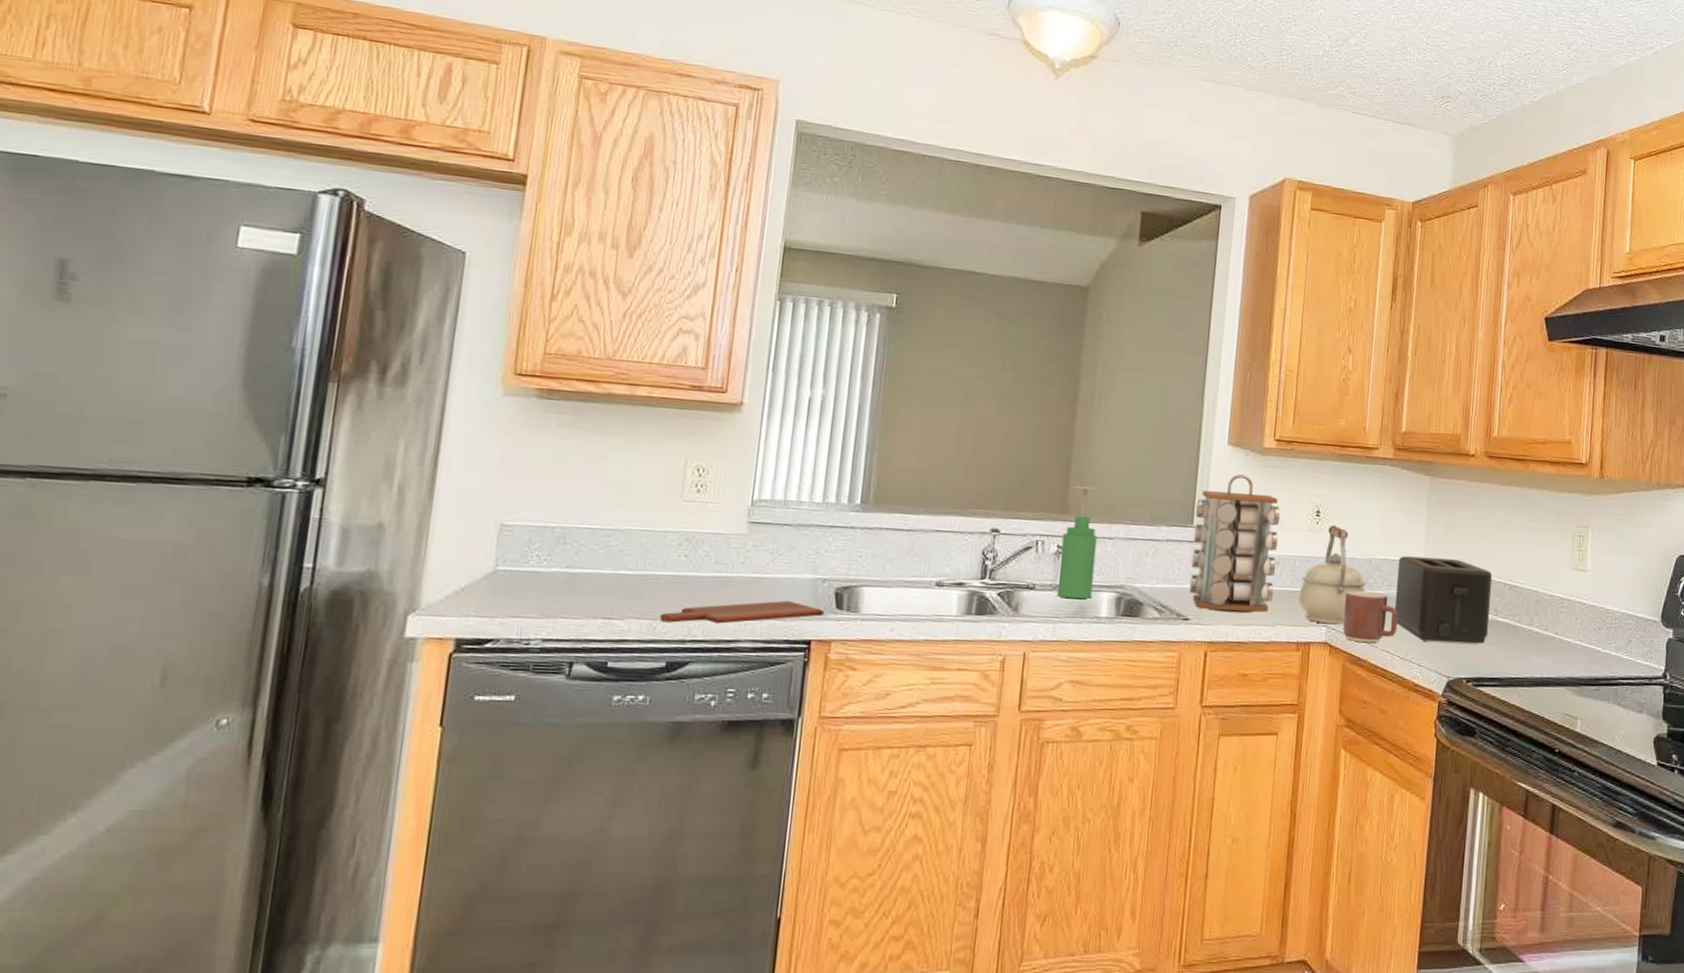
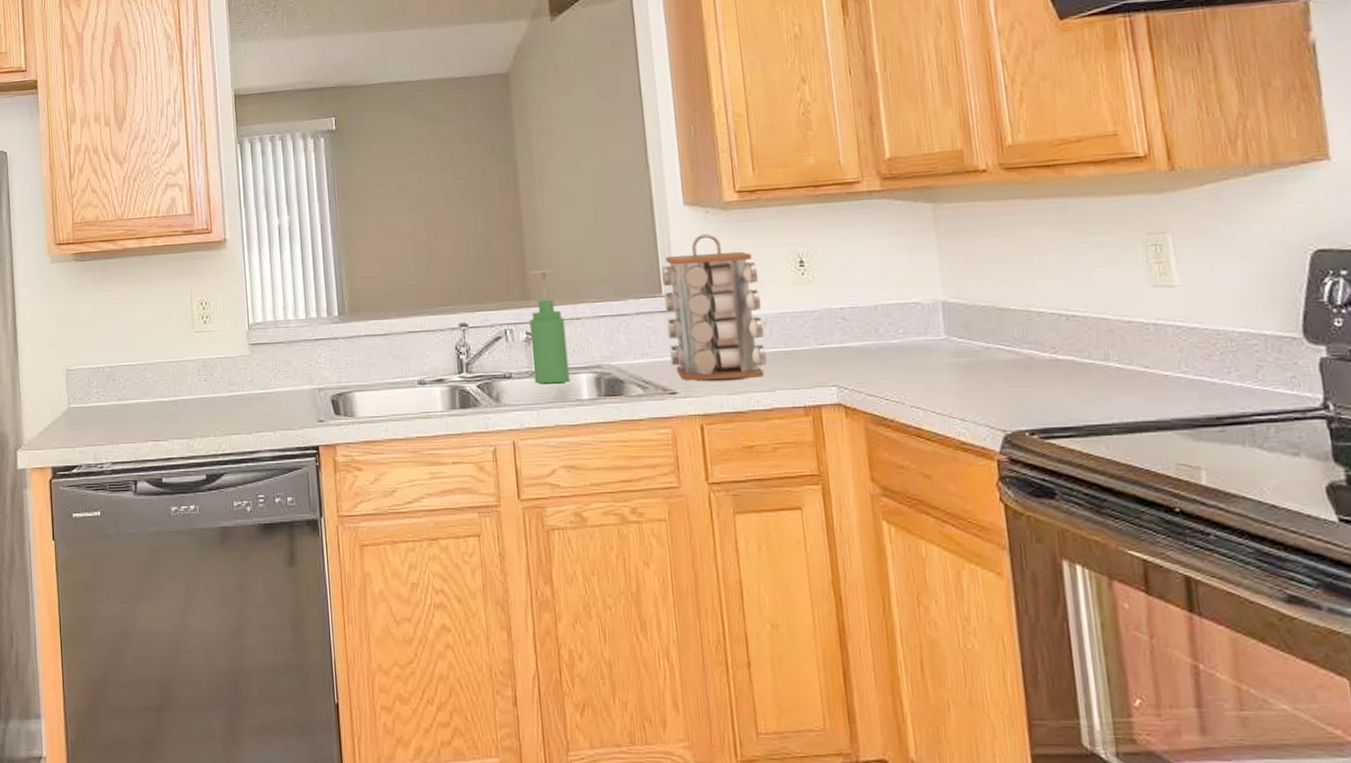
cutting board: present [659,600,824,624] -> none [194,411,325,440]
kettle: present [1298,524,1367,625] -> none [795,273,878,384]
mug: present [1343,591,1398,643] -> none [851,342,925,401]
toaster: present [1394,556,1493,644] -> none [911,293,1048,392]

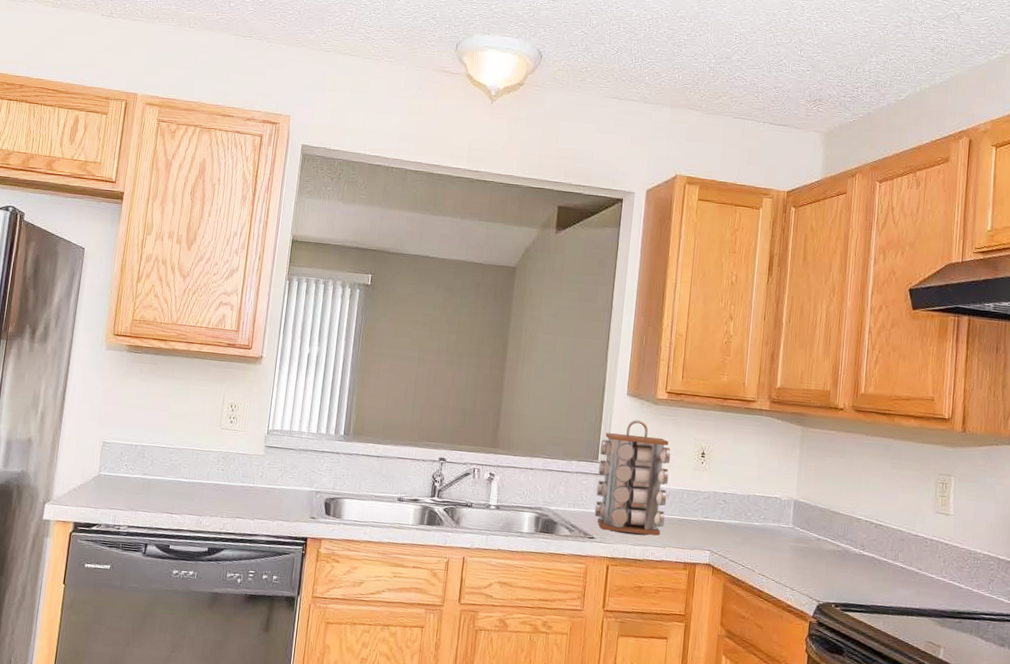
soap dispenser: present [529,270,570,384] -> none [489,426,522,517]

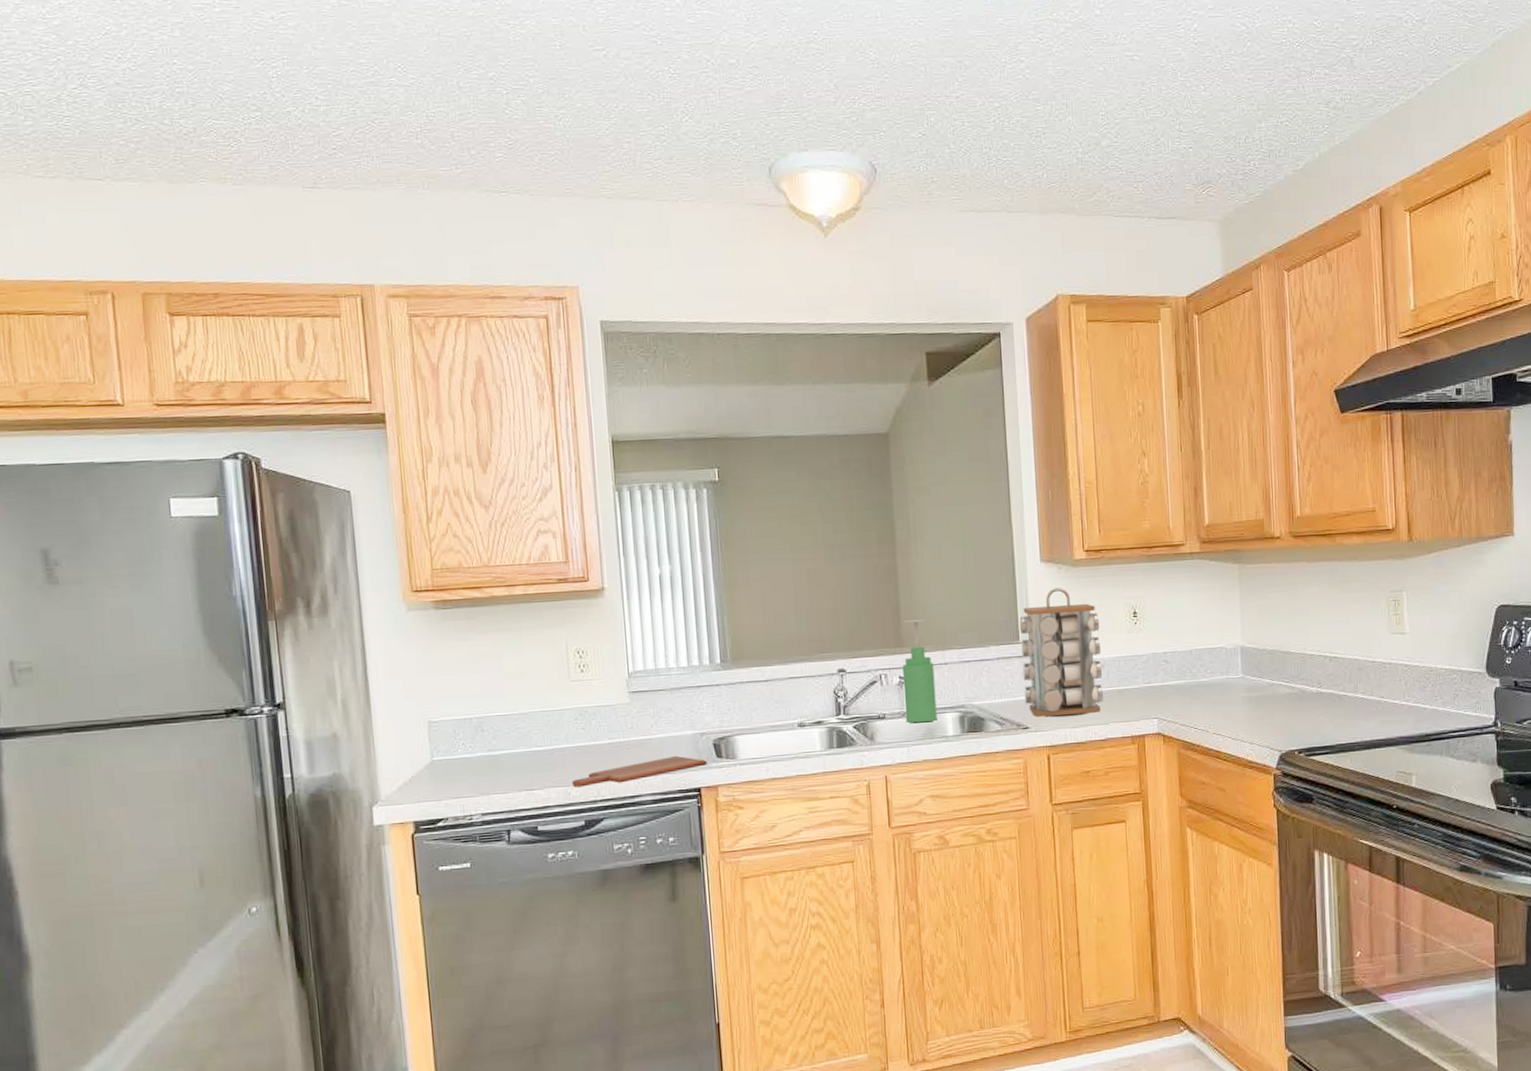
cutting board: none [204,506,317,522] -> present [571,755,707,788]
soap dispenser: none [489,426,522,517] -> present [902,619,937,724]

